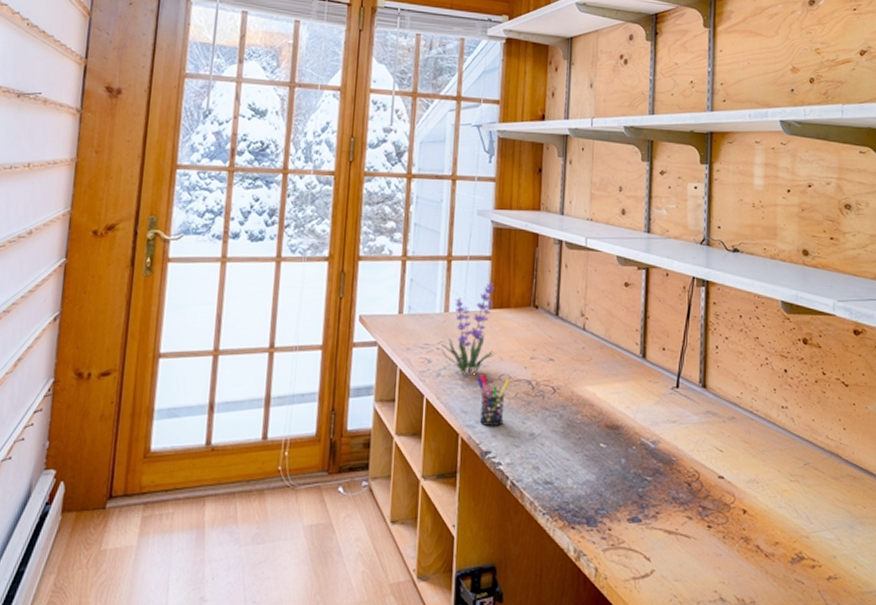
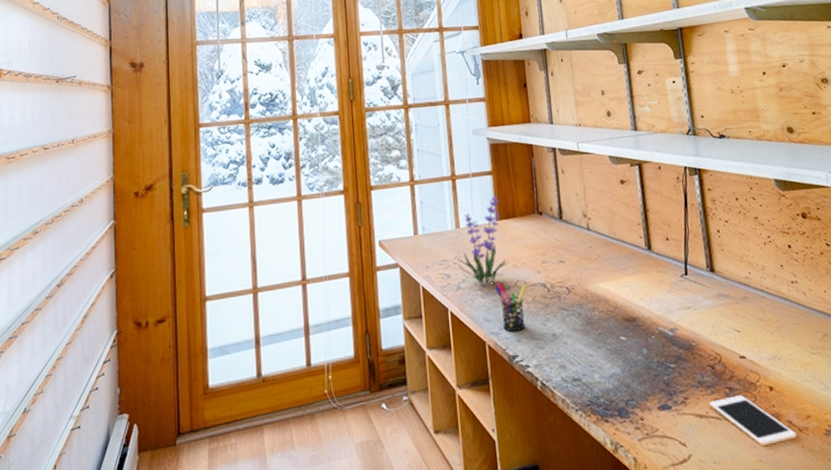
cell phone: none [680,515,763,568] -> present [709,395,797,446]

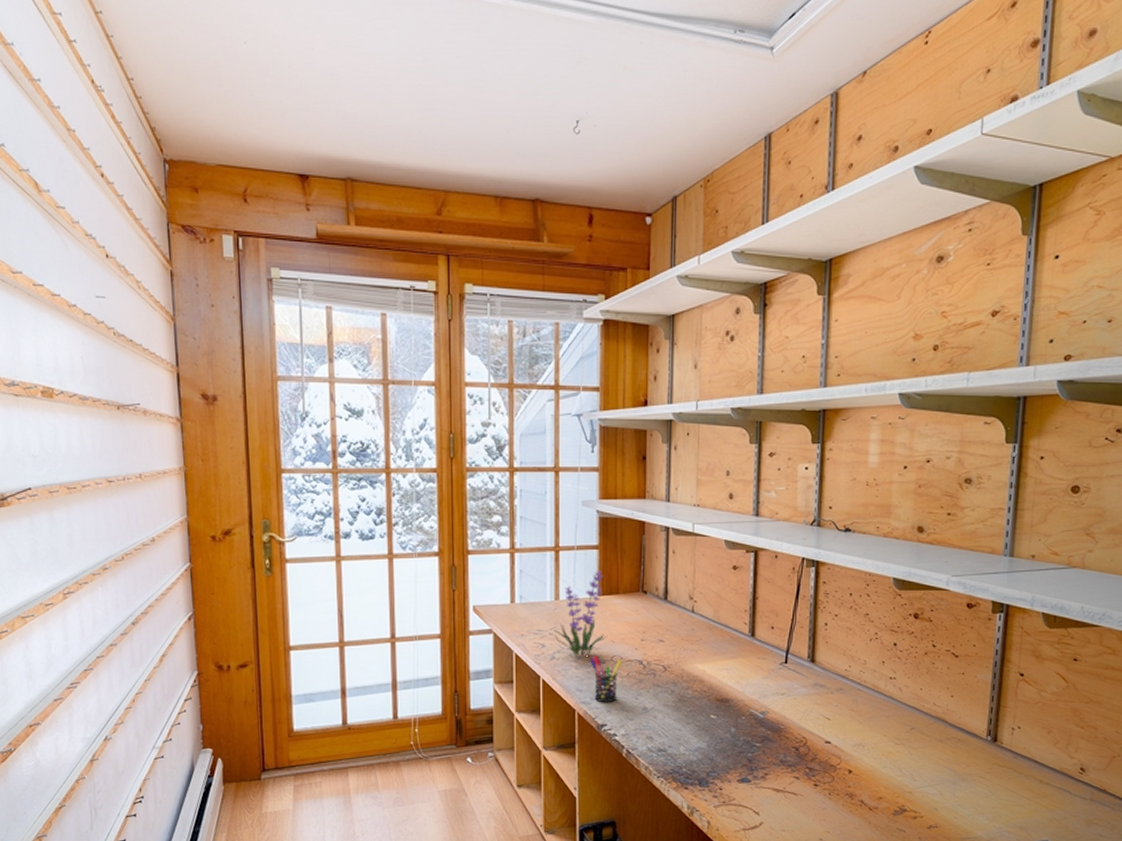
cell phone: present [709,395,797,446] -> none [788,775,867,819]

